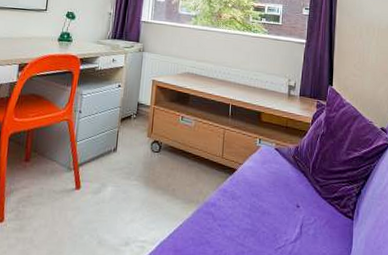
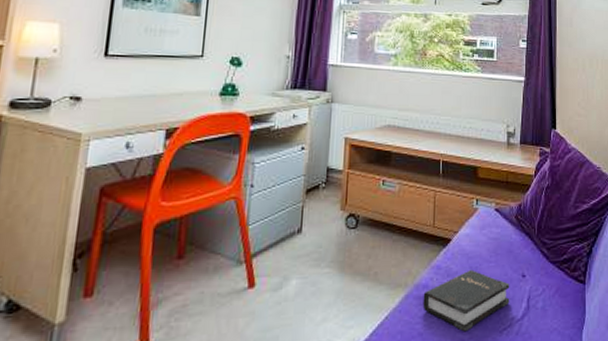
hardback book: none [211,195,286,246] -> present [423,269,510,332]

